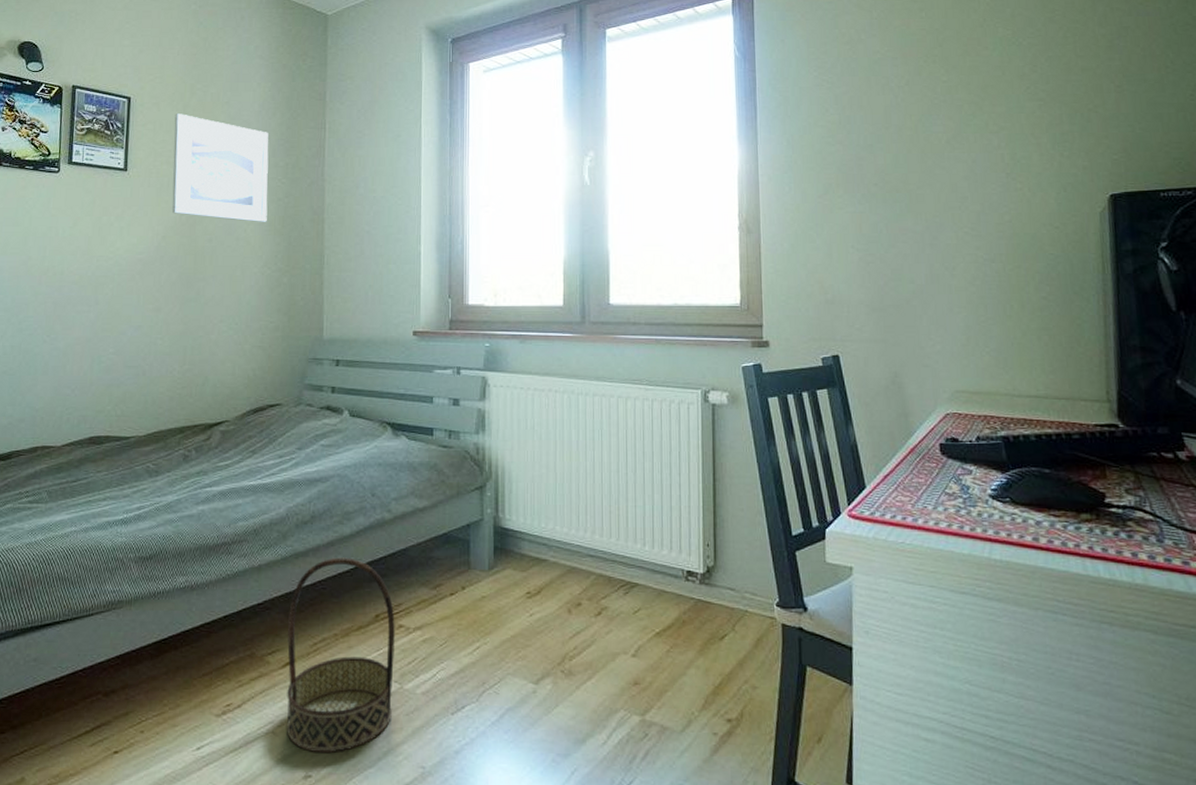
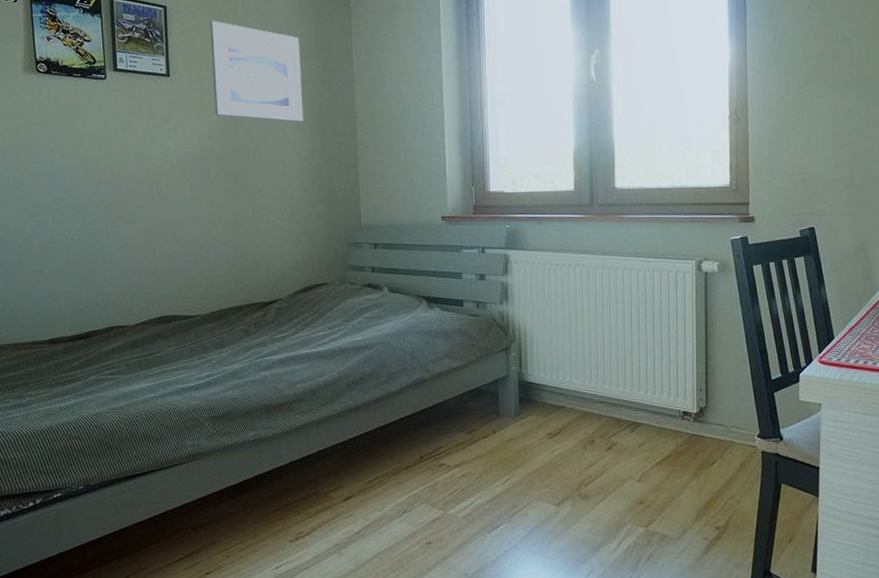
basket: present [286,557,395,754] -> none [346,411,438,567]

